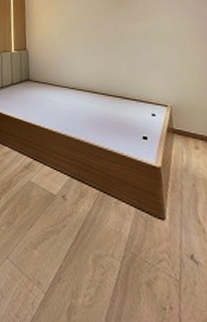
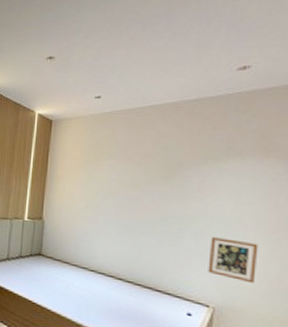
picture frame: none [158,48,198,83] -> present [208,237,258,284]

